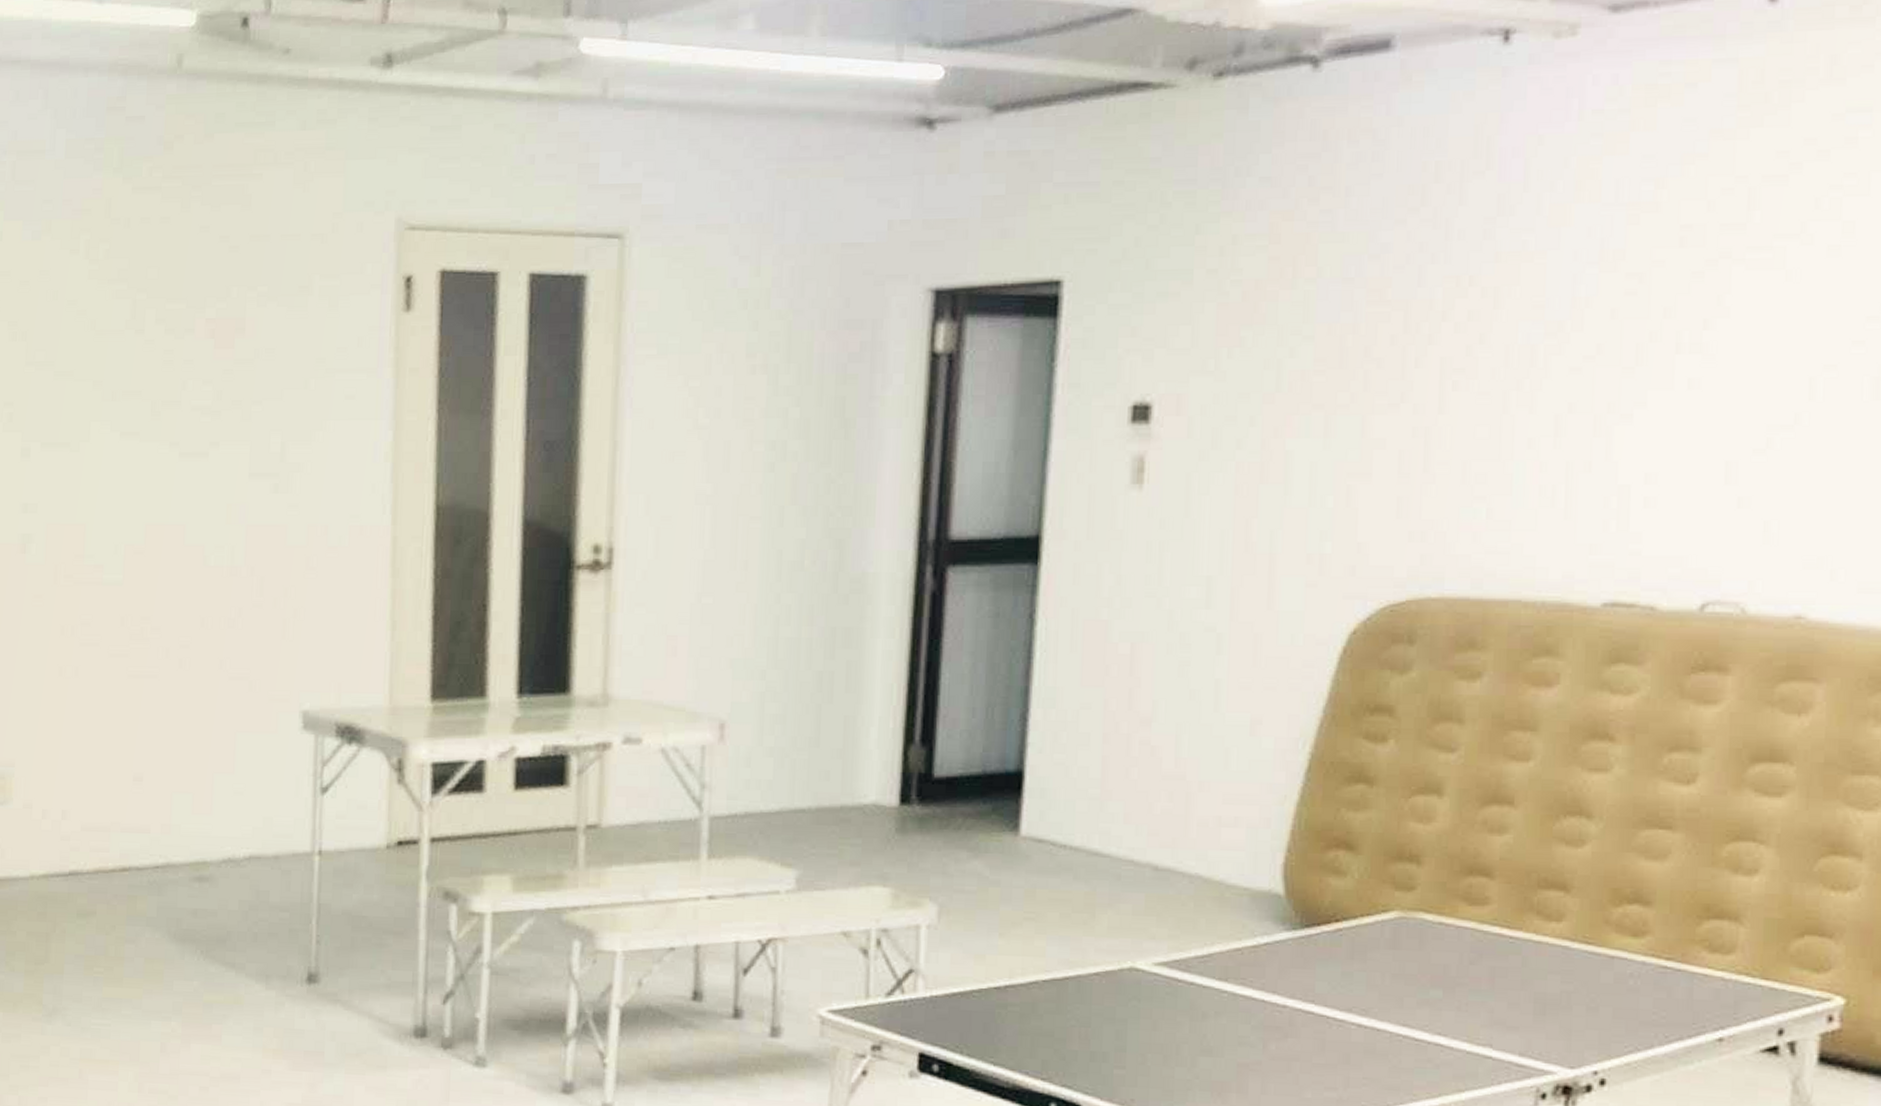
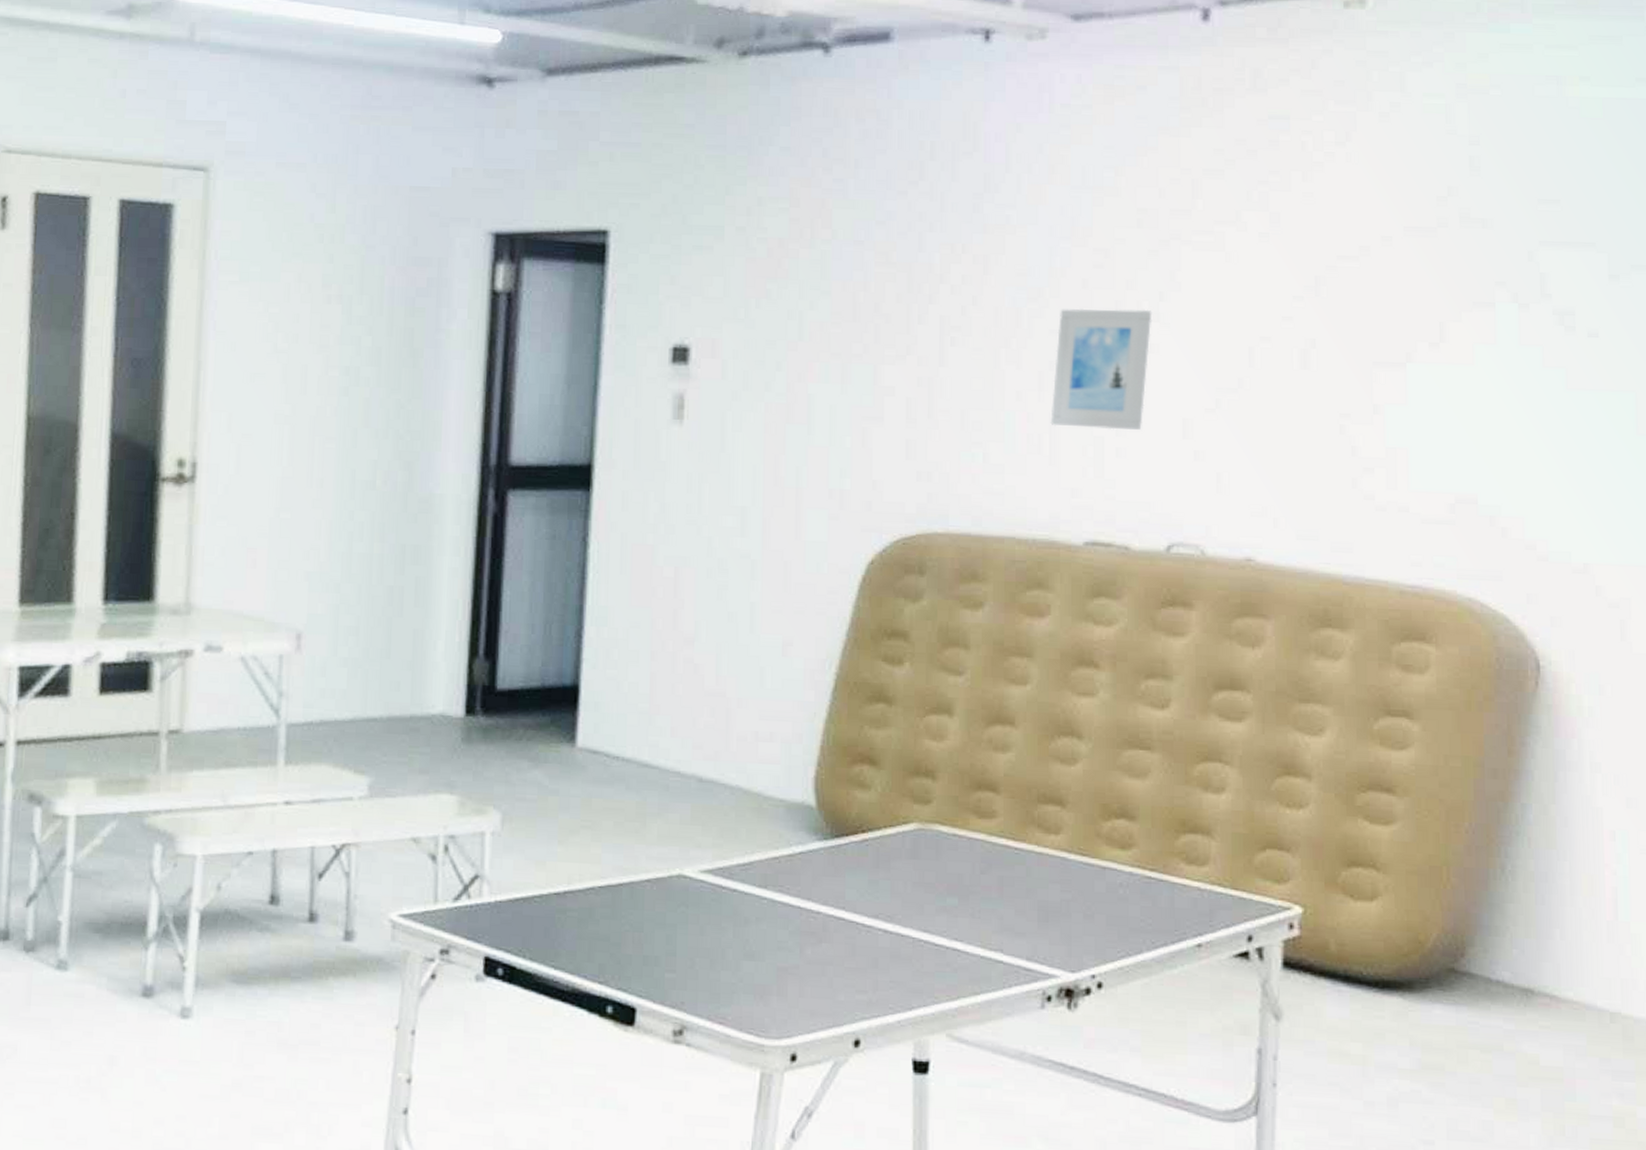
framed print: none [1567,339,1694,477] -> present [1050,308,1152,430]

